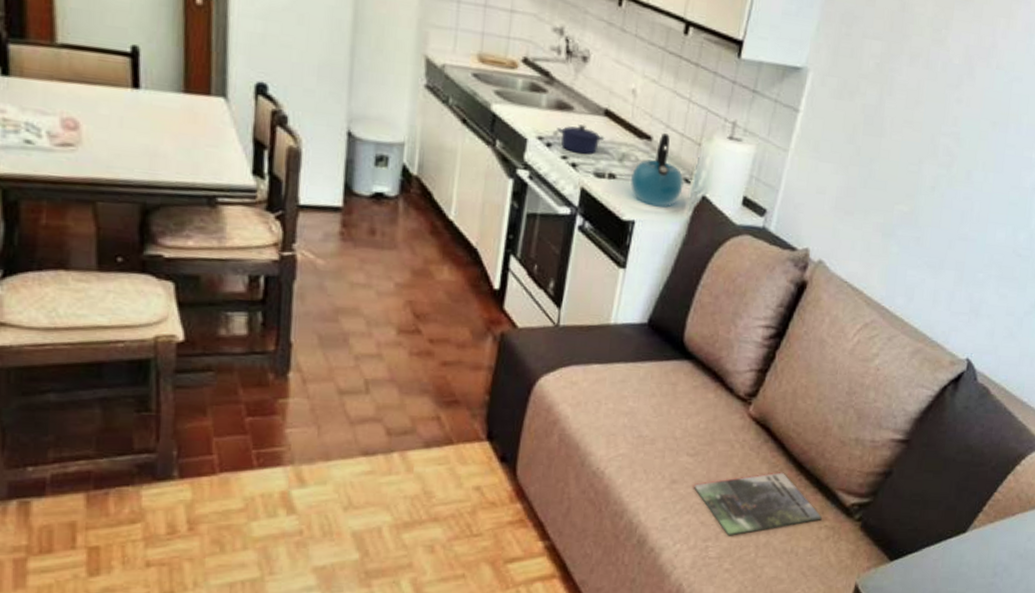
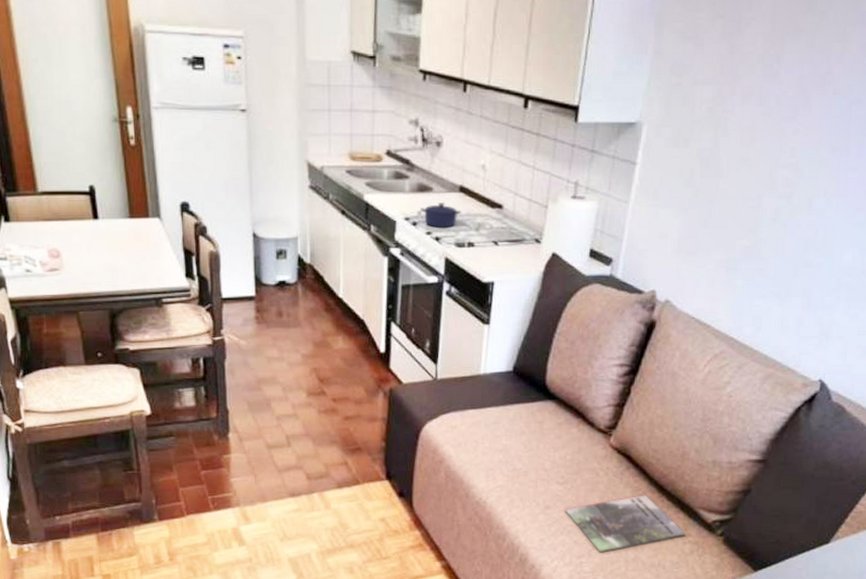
kettle: present [630,133,684,206] -> none [488,201,534,267]

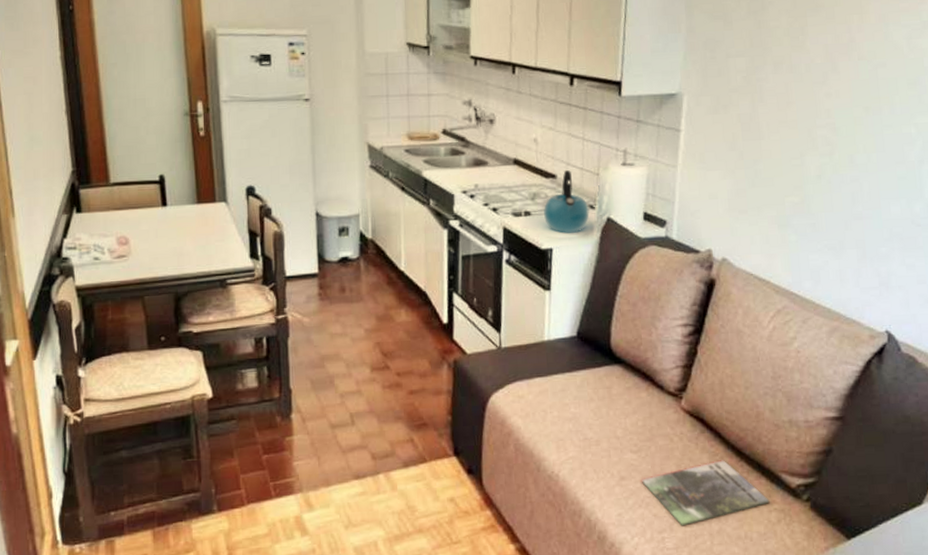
cooking pot: present [420,201,462,229] -> none [477,174,517,200]
kettle: none [488,201,534,267] -> present [544,170,590,233]

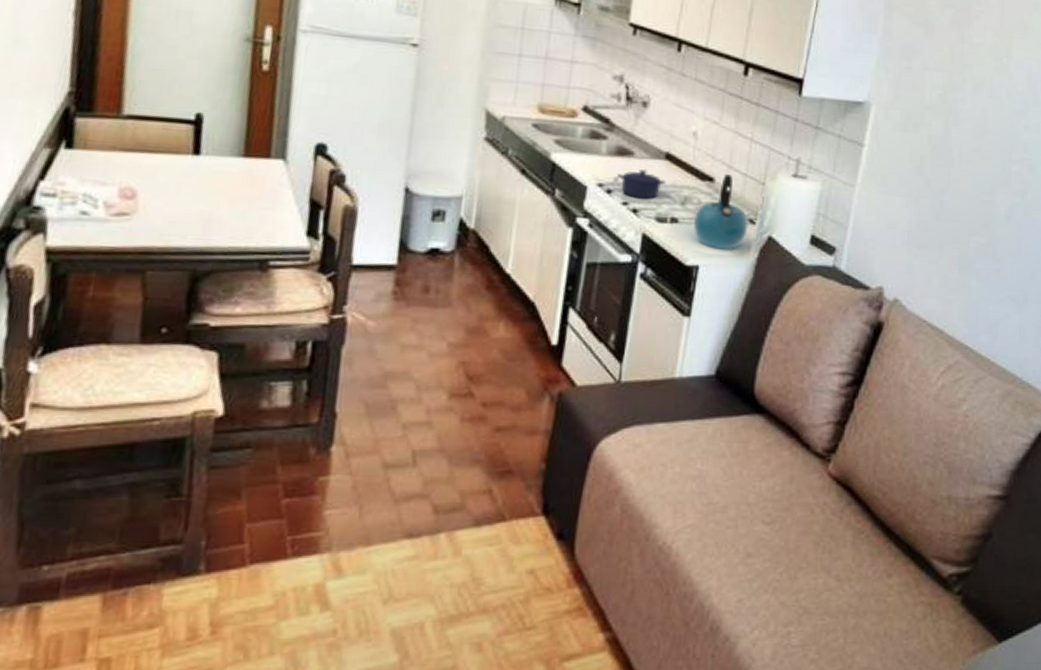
cooking pot: none [477,174,517,200] -> present [617,168,667,200]
magazine: present [641,460,770,526] -> none [770,539,917,619]

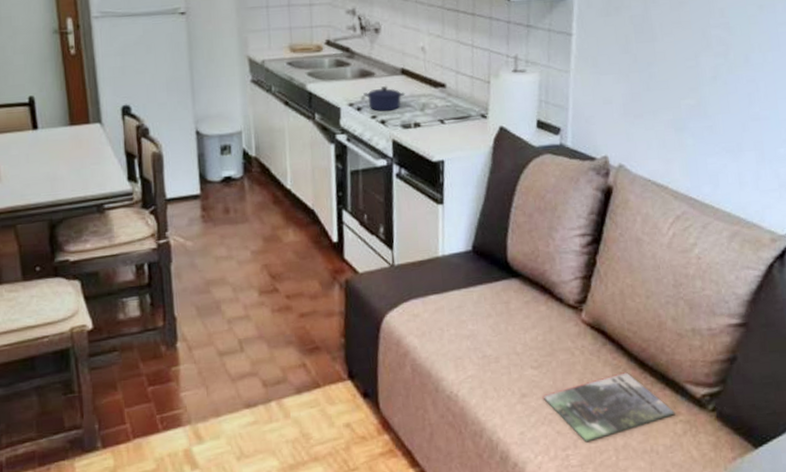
kettle: present [693,174,748,250] -> none [434,79,482,144]
magazine: none [770,539,917,619] -> present [542,372,675,442]

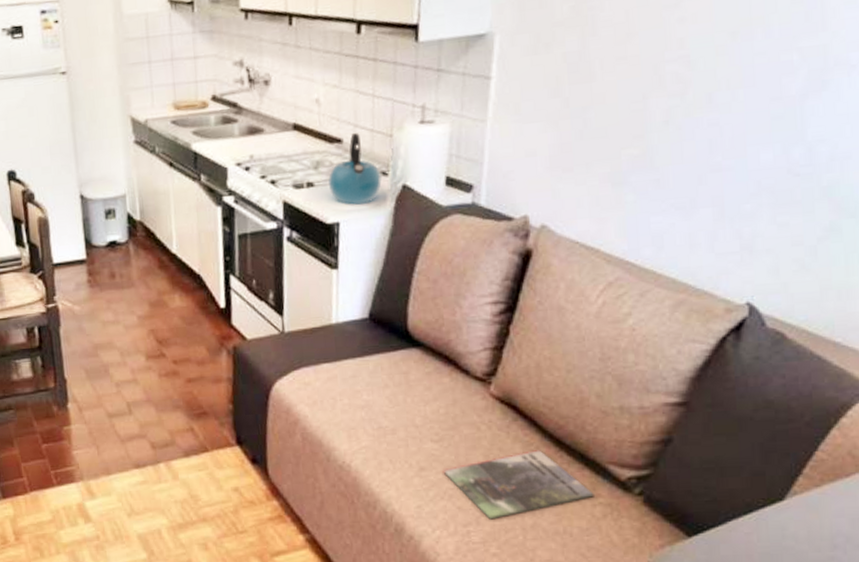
cooking pot: present [363,85,406,112] -> none [252,142,298,172]
kettle: none [434,79,482,144] -> present [328,133,382,205]

